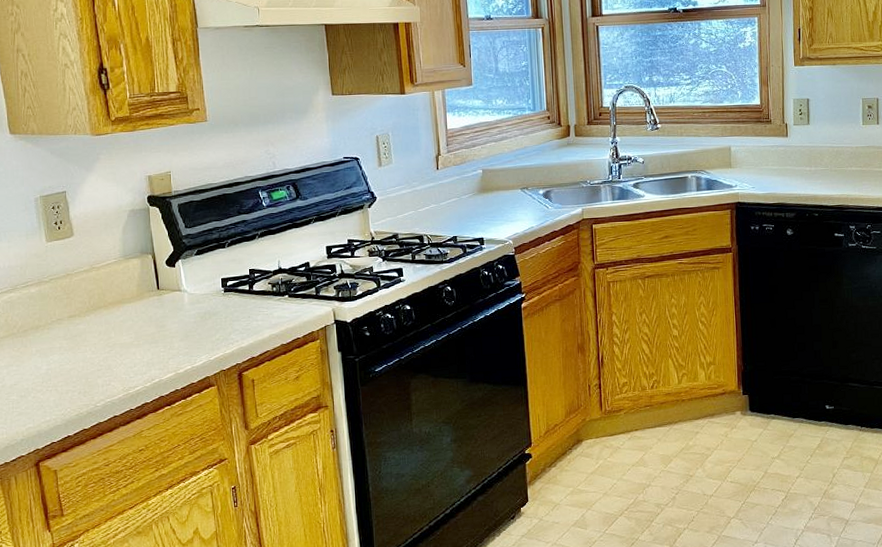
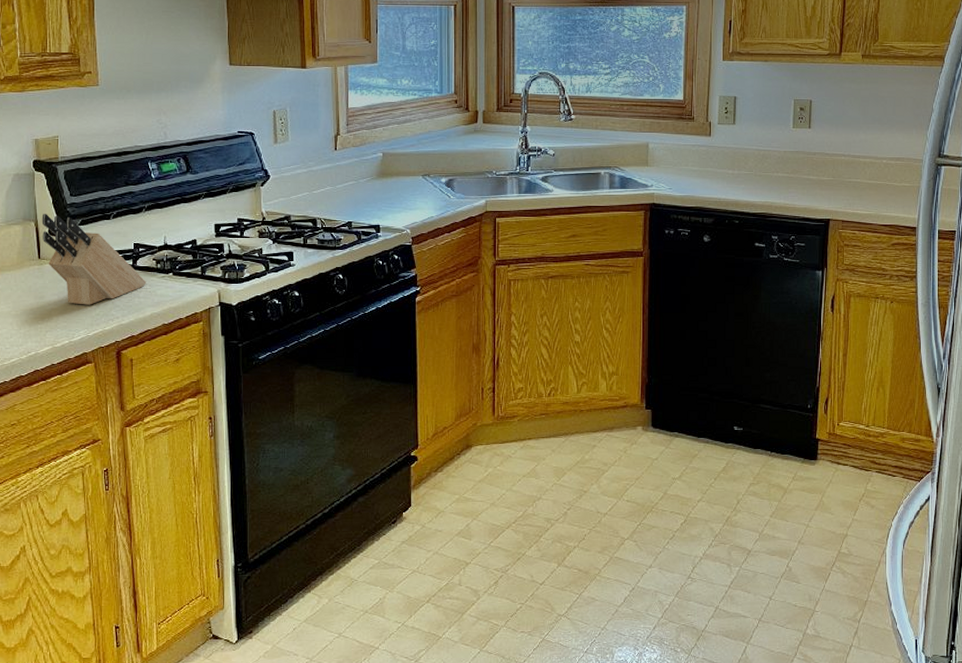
knife block: none [158,246,263,331] -> present [41,214,146,305]

